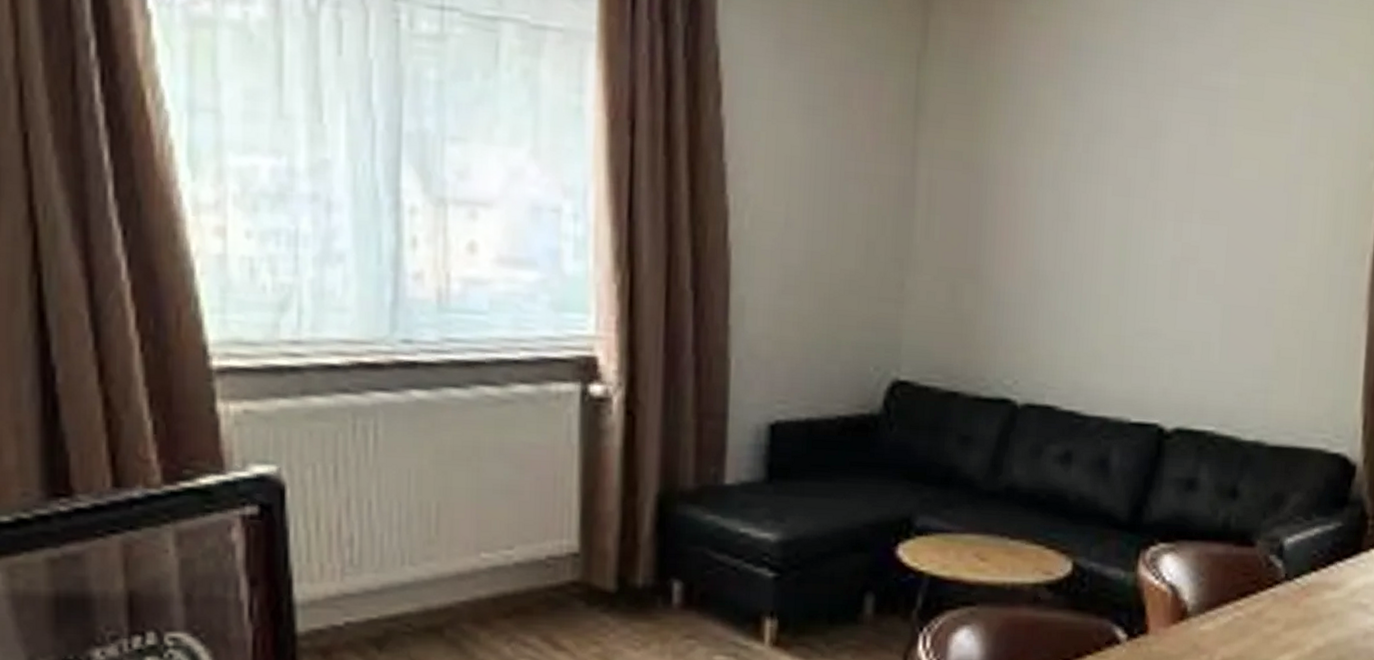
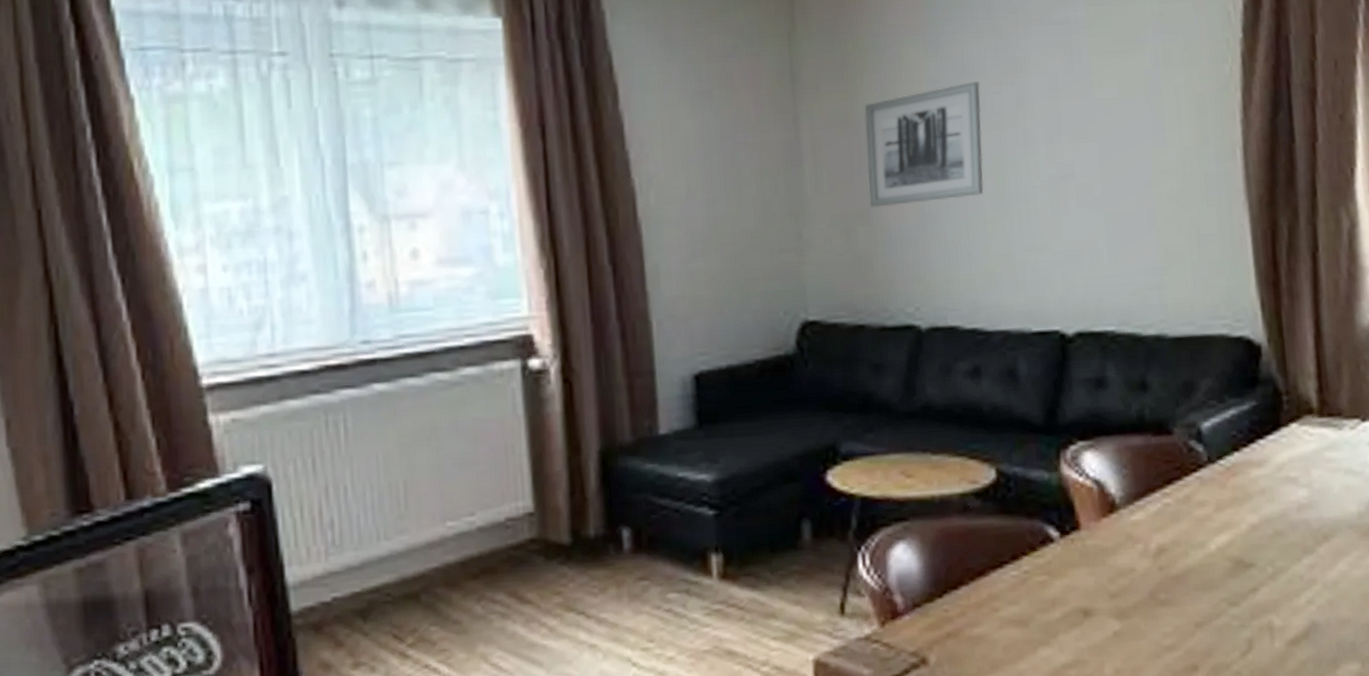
wall art: none [981,139,1115,268] -> present [864,82,984,208]

